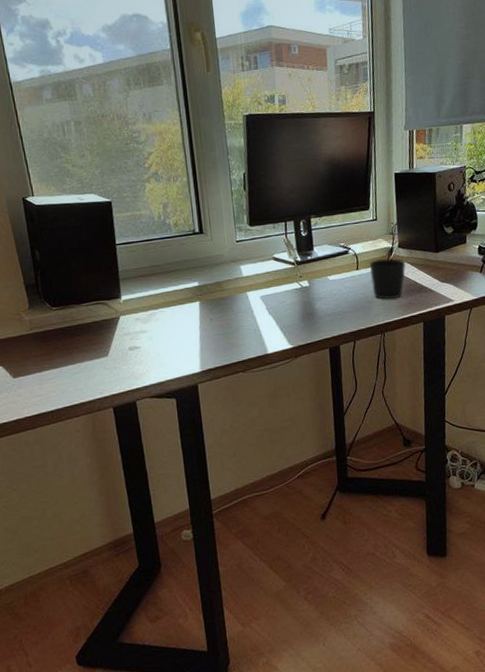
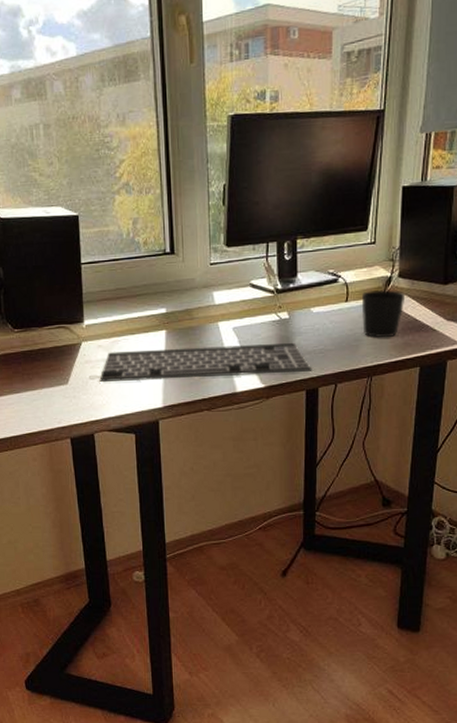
keyboard: none [139,307,334,352] -> present [99,343,313,382]

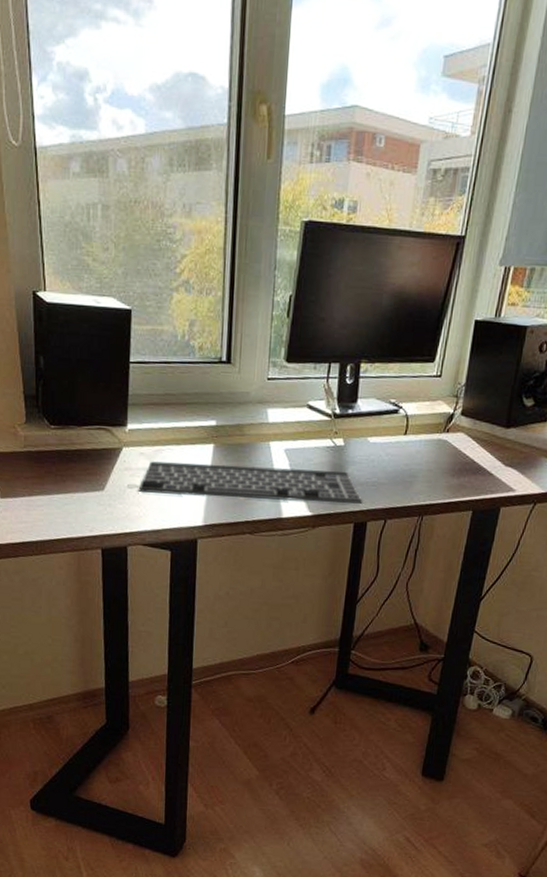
cup: present [361,289,406,338] -> none [418,425,466,477]

